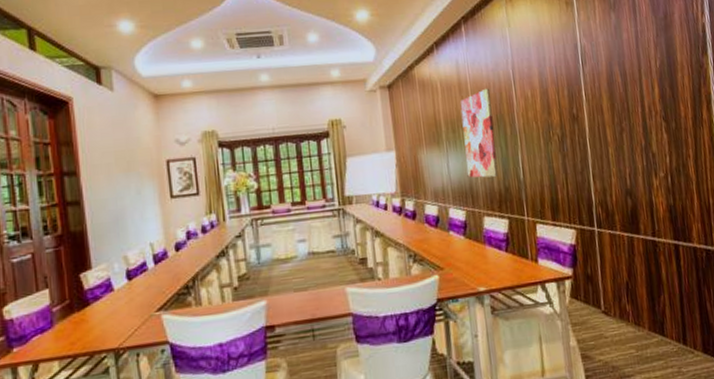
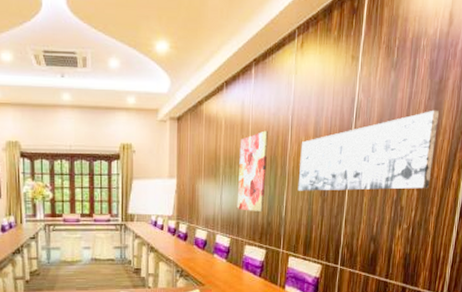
wall art: none [528,46,680,149] -> present [298,110,439,191]

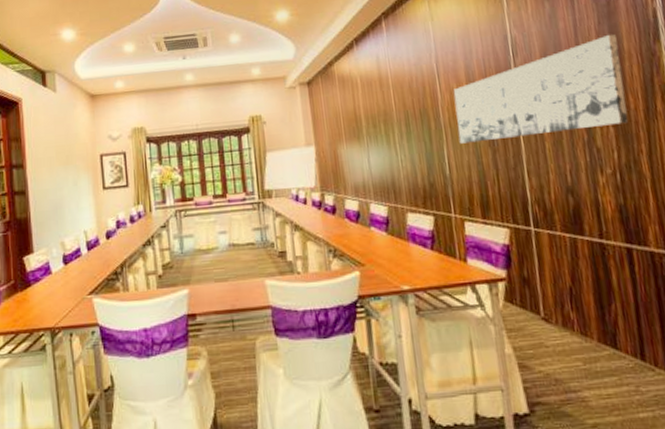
wall art: present [236,130,269,211] -> none [381,82,423,173]

